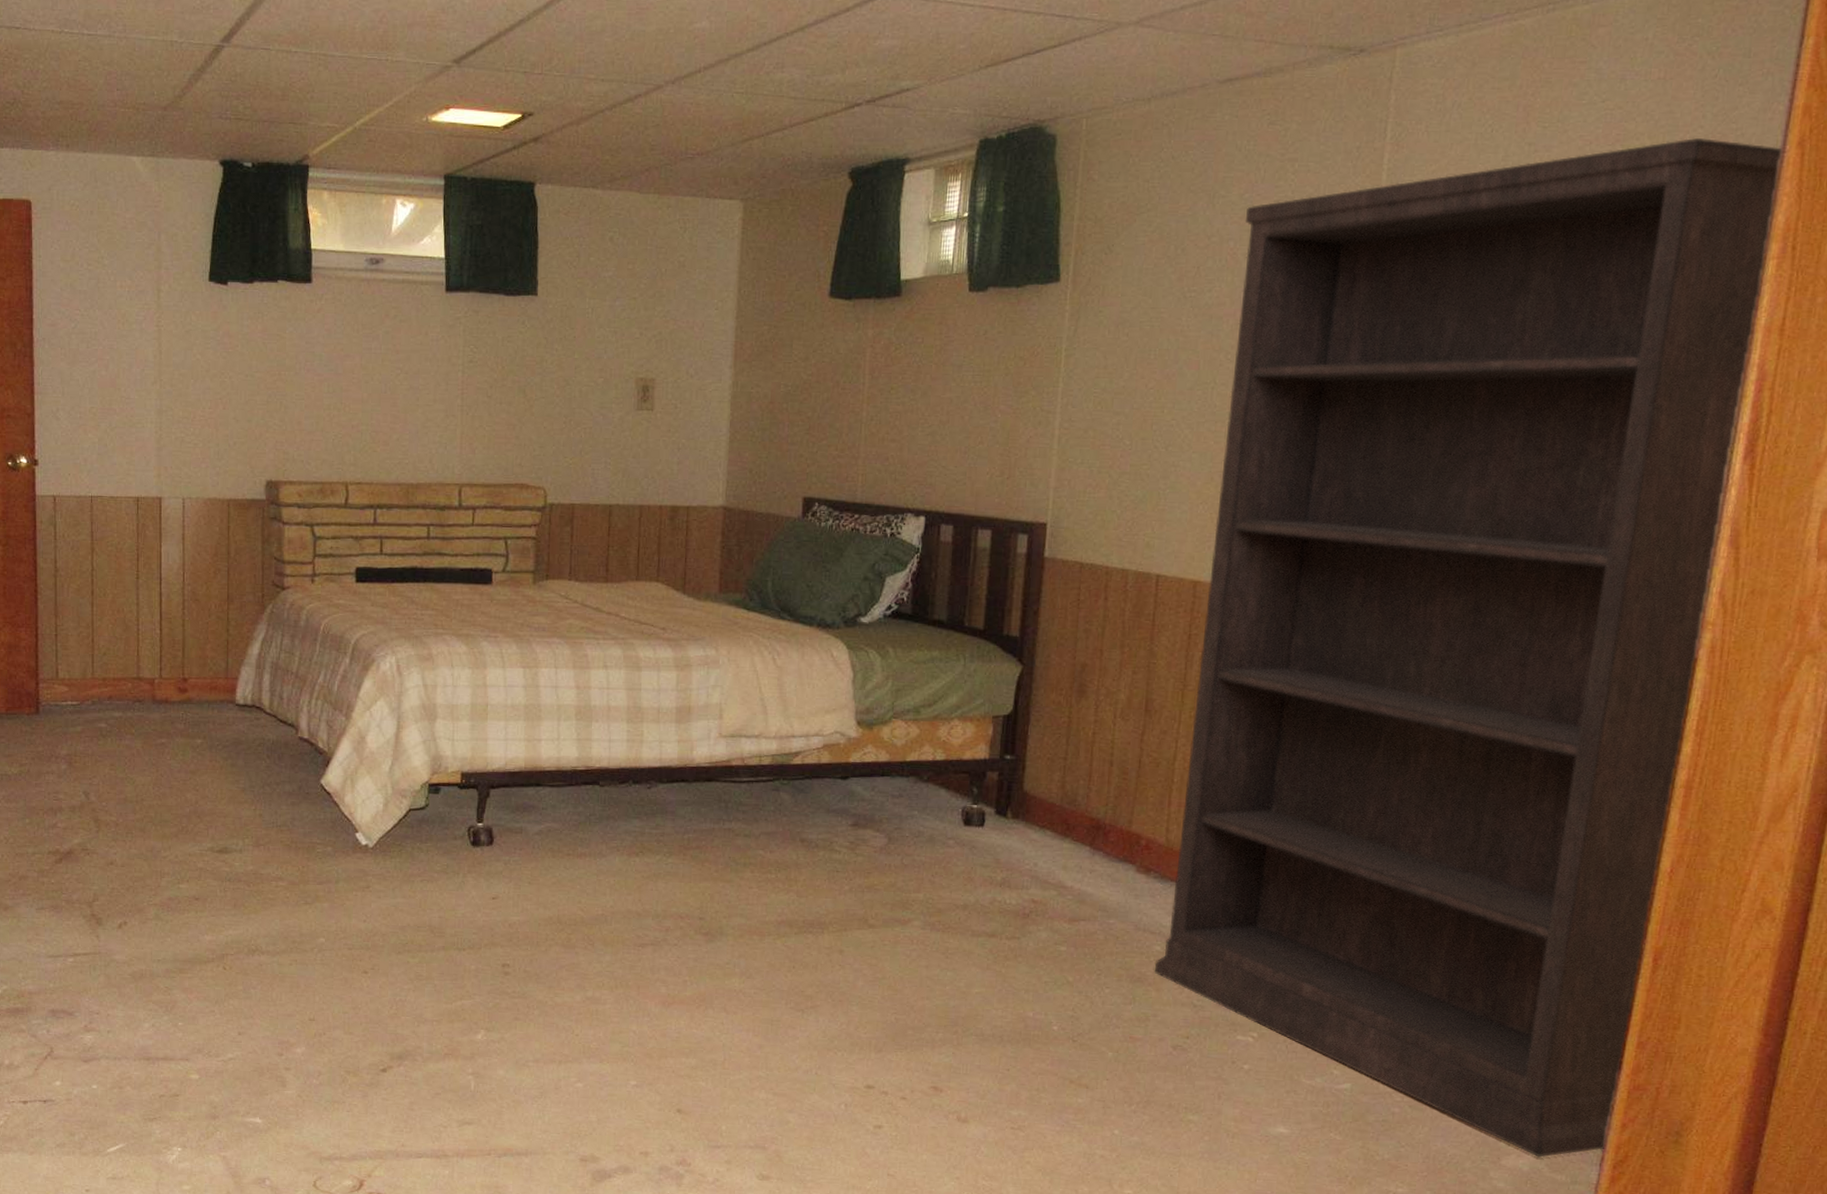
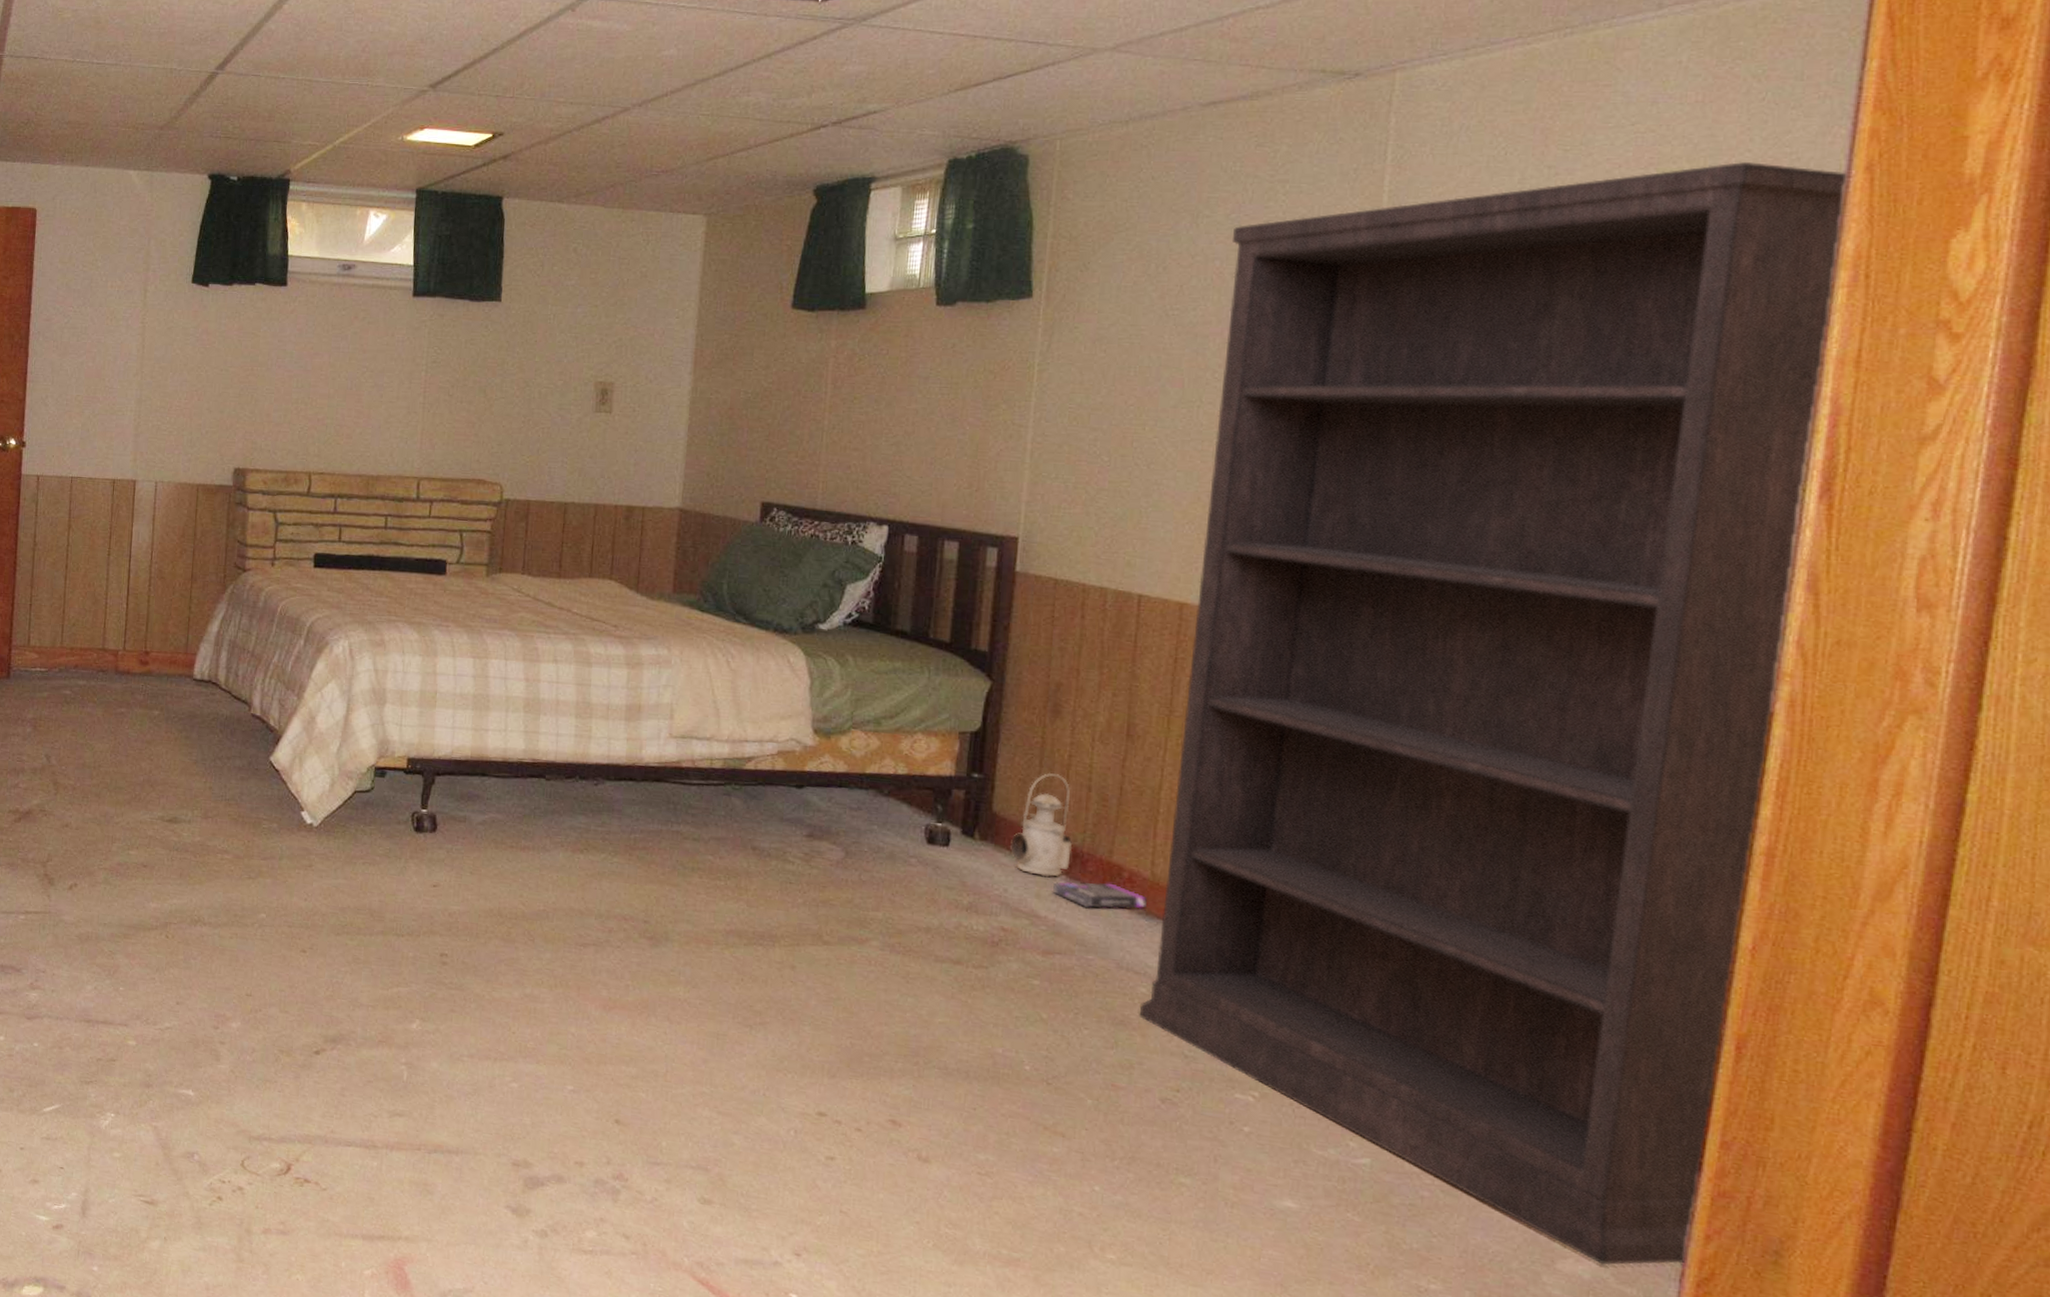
lantern: none [1040,750,1097,850] -> present [1010,772,1073,878]
box: none [1078,851,1163,877] -> present [1053,882,1148,909]

